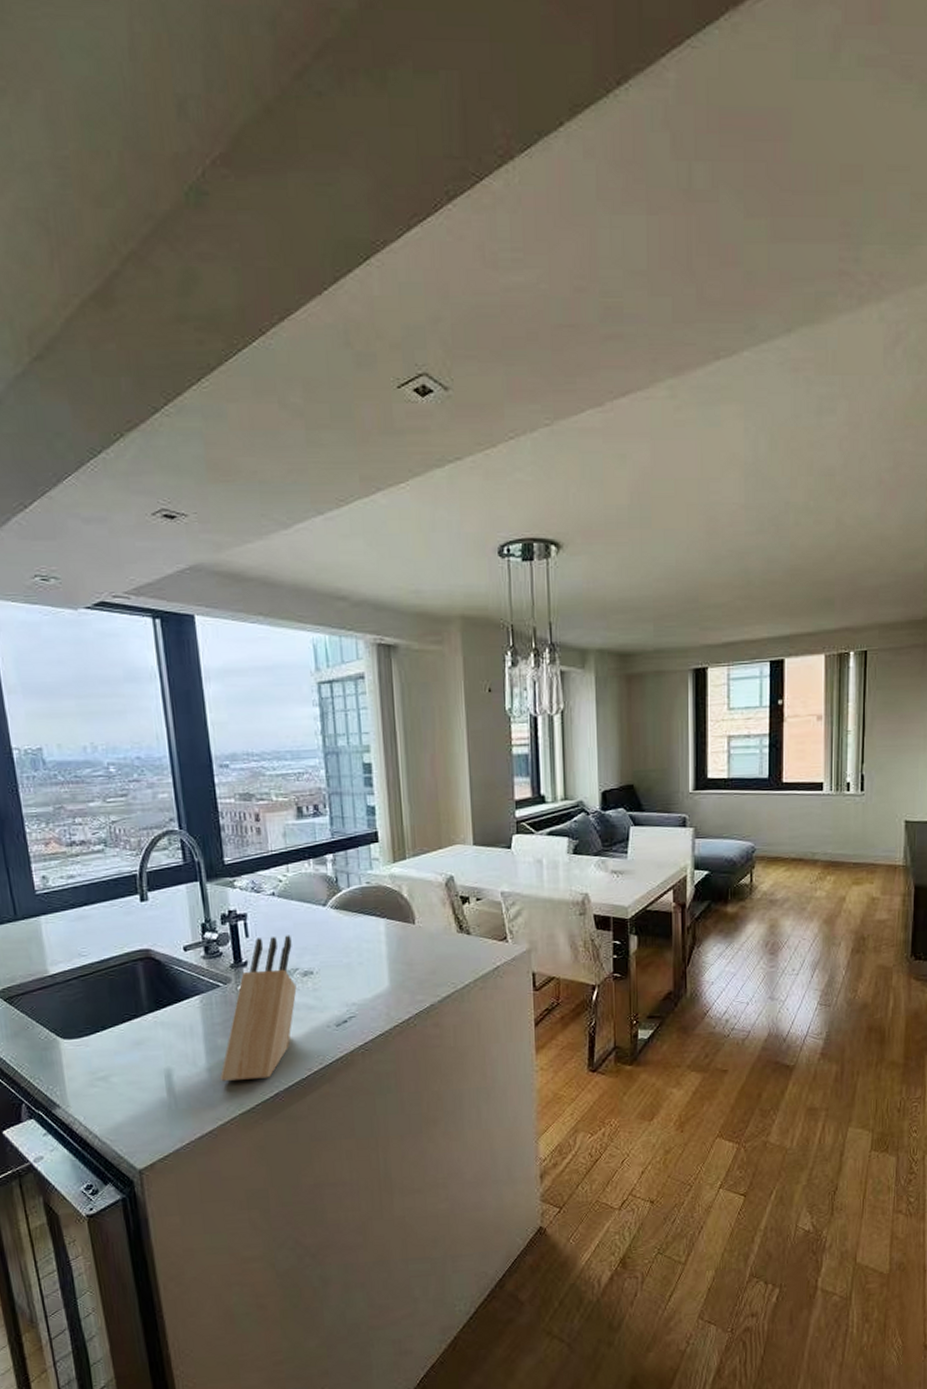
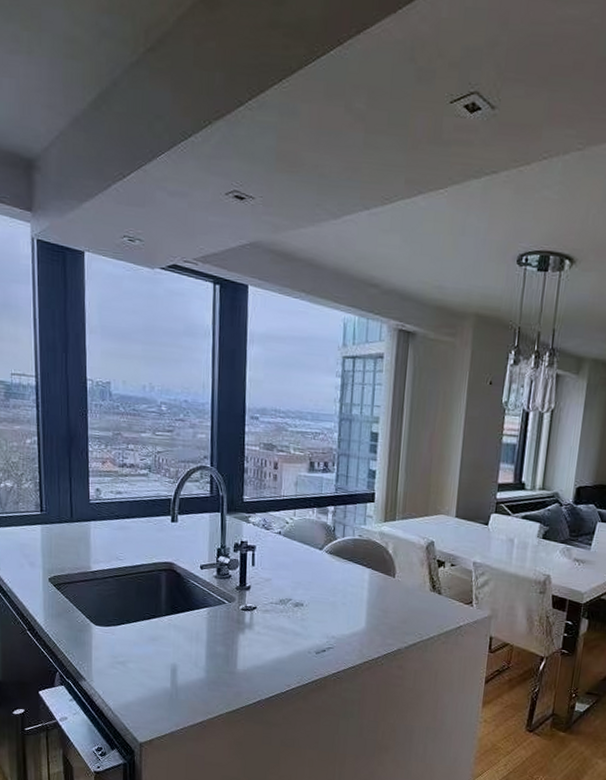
knife block: present [219,935,297,1081] -> none [214,568,289,687]

